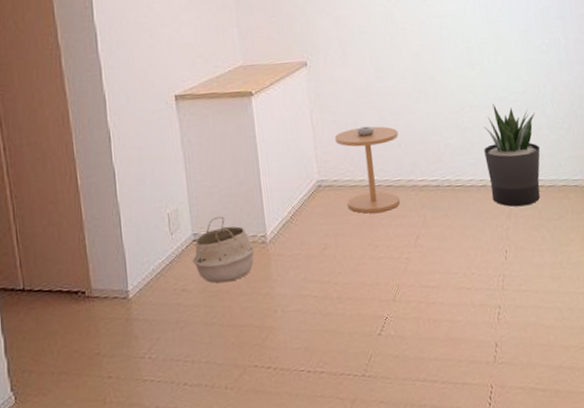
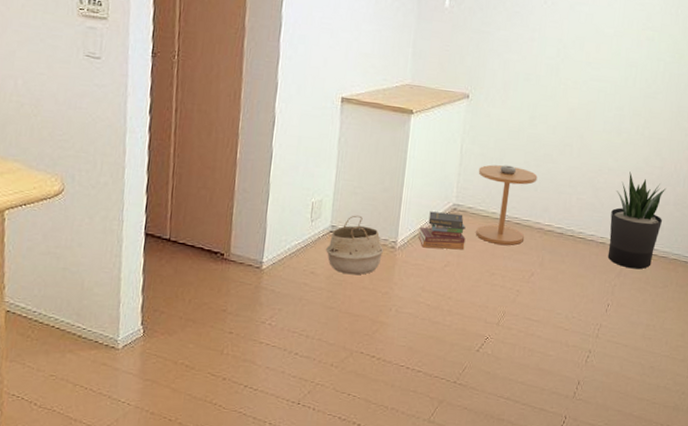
books: none [286,190,340,235] -> present [418,211,466,250]

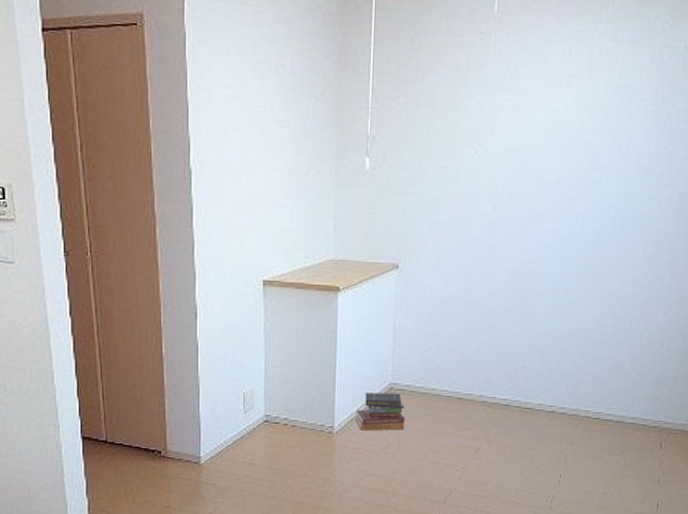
woven basket: present [326,215,384,275] -> none [262,402,321,463]
side table: present [476,165,538,245] -> none [414,337,478,421]
planter: present [607,171,667,270] -> none [558,333,621,437]

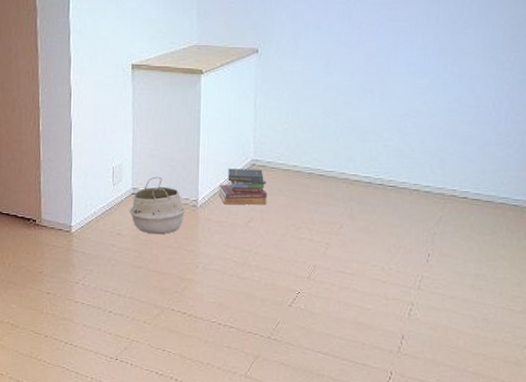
woven basket: none [262,402,321,463] -> present [130,176,186,235]

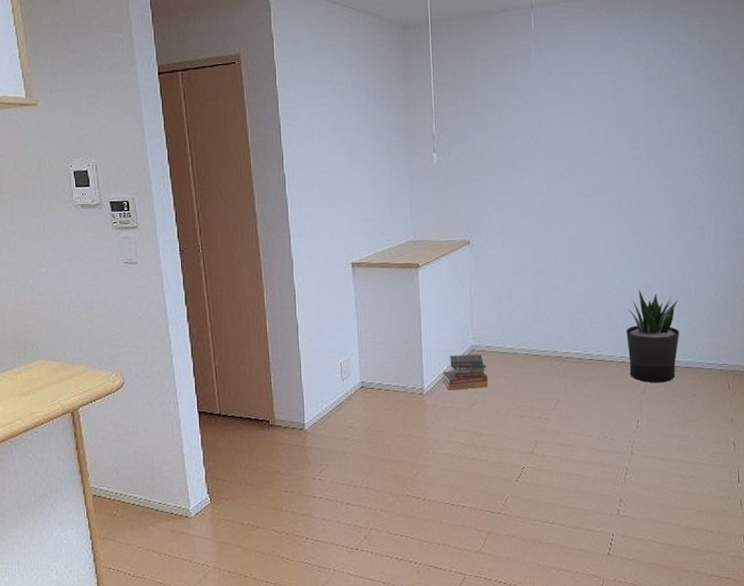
woven basket: present [130,176,186,235] -> none [360,369,413,425]
planter: none [423,113,485,216] -> present [626,289,679,383]

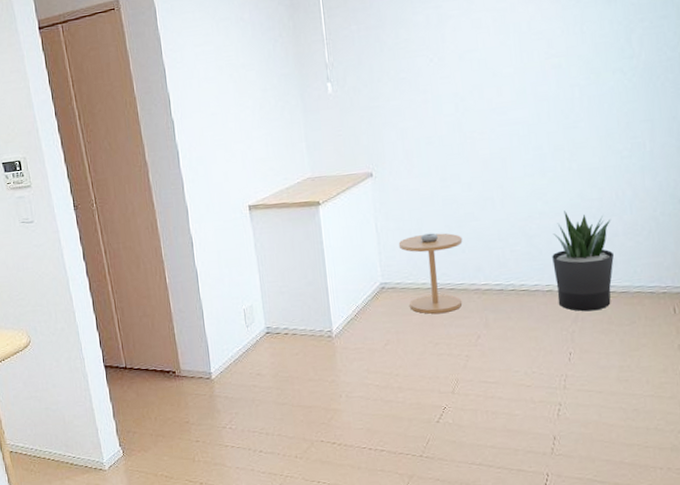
books: present [442,354,488,391] -> none [351,292,402,331]
side table: none [490,301,548,377] -> present [398,233,463,314]

